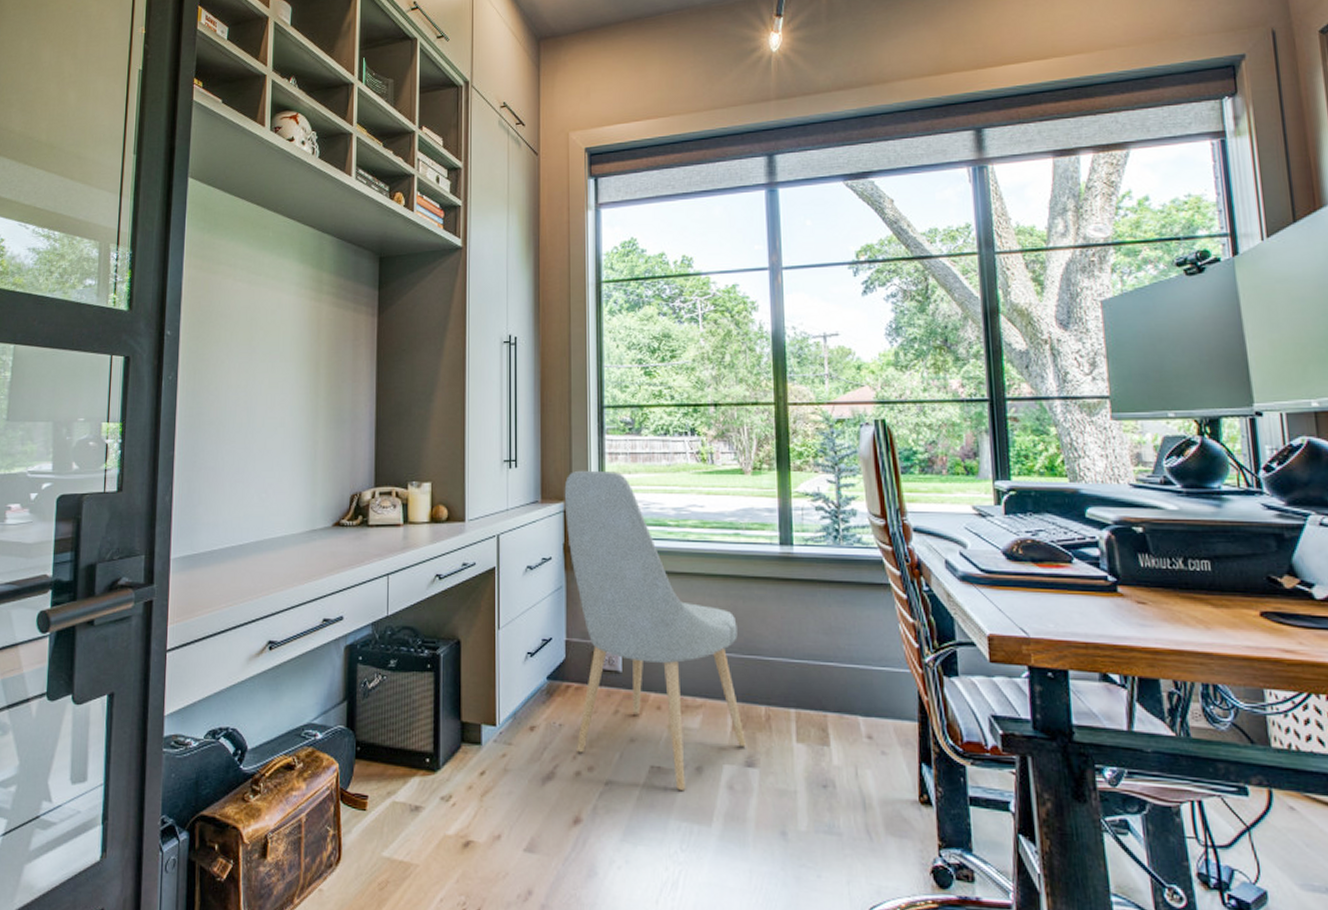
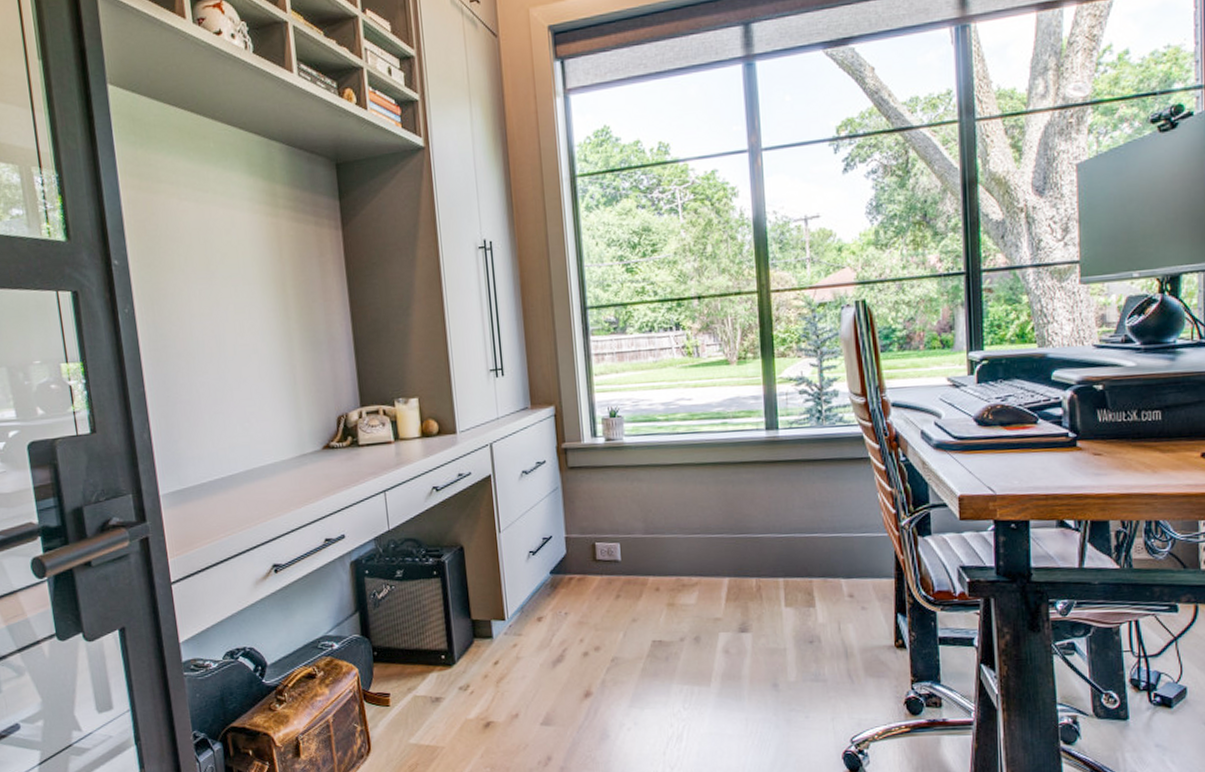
chair: present [564,470,746,792] -> none [553,372,739,660]

